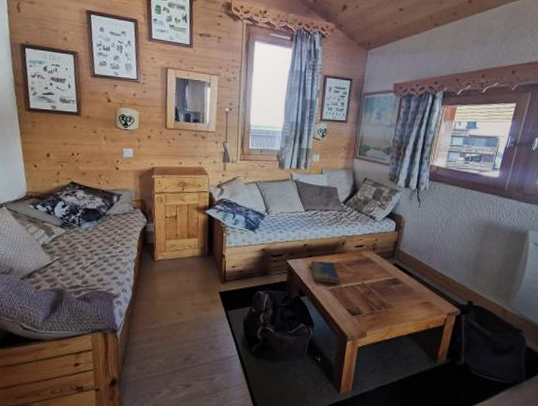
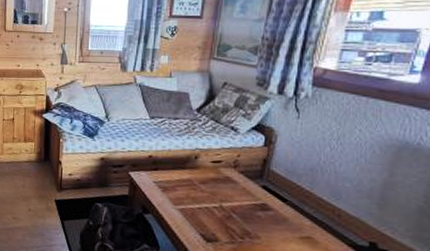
hardcover book: present [311,260,340,284] -> none [156,174,192,203]

